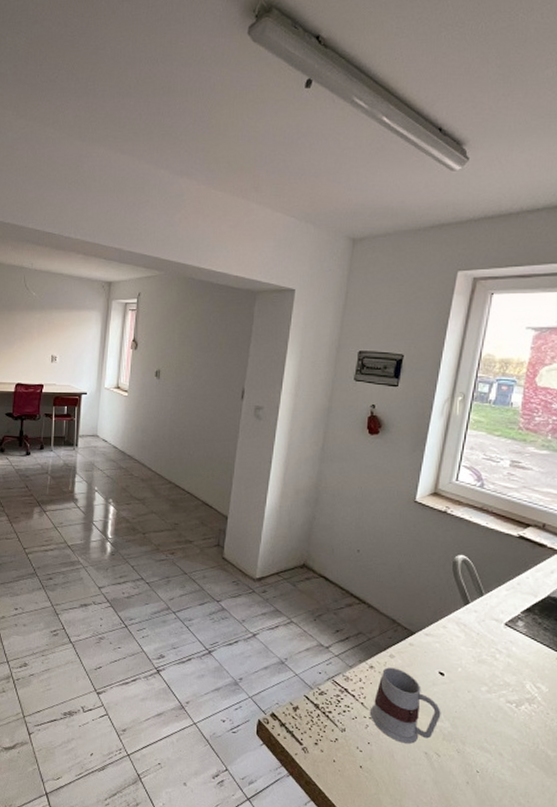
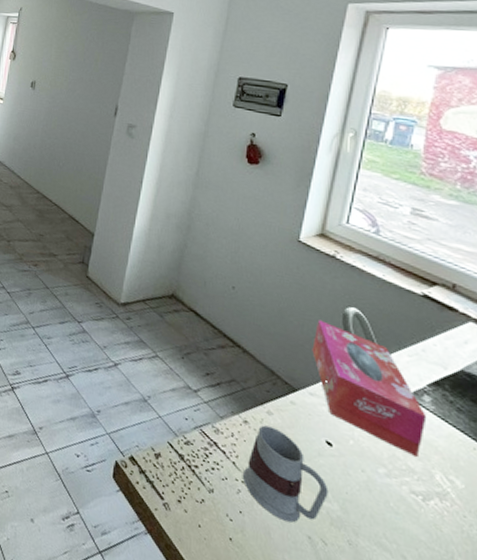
tissue box: none [427,569,520,672] -> present [312,320,427,457]

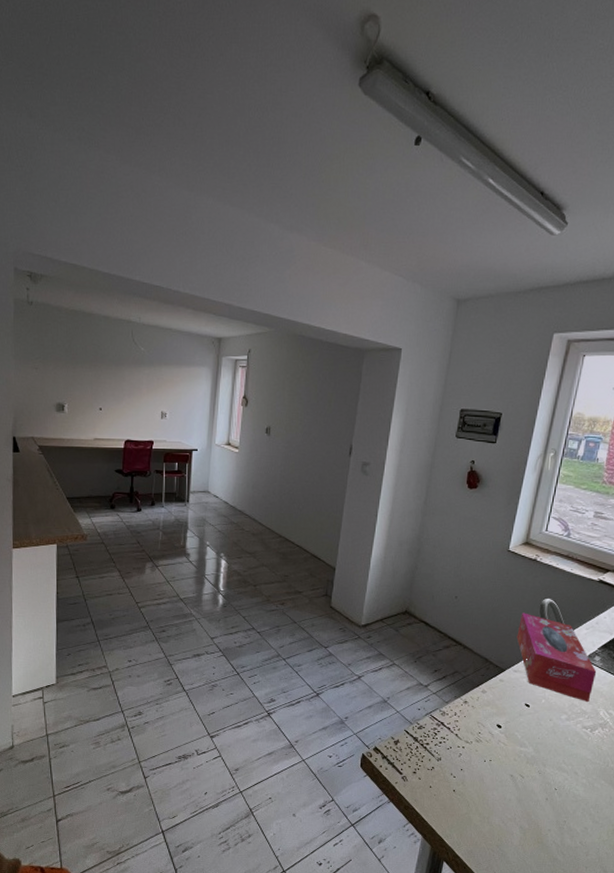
mug: present [242,425,329,523] -> none [463,701,526,768]

